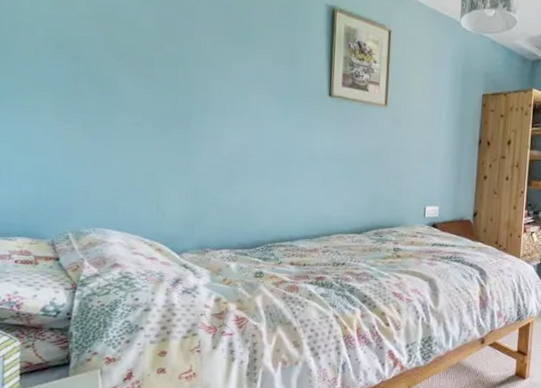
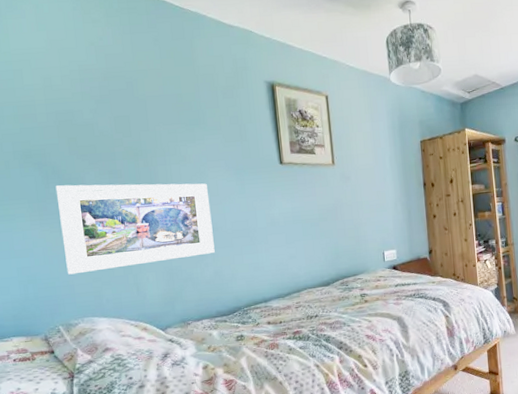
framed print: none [85,82,248,181] -> present [55,183,215,275]

